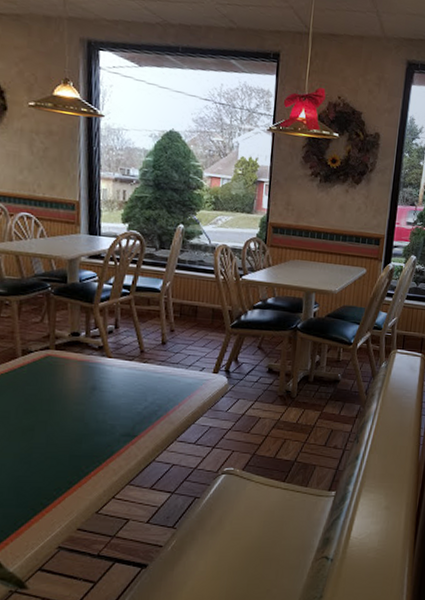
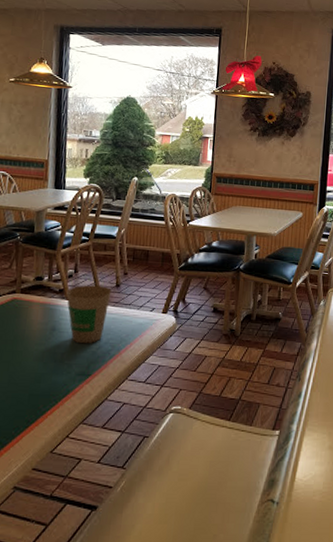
paper cup: none [106,342,157,404] -> present [66,285,111,344]

